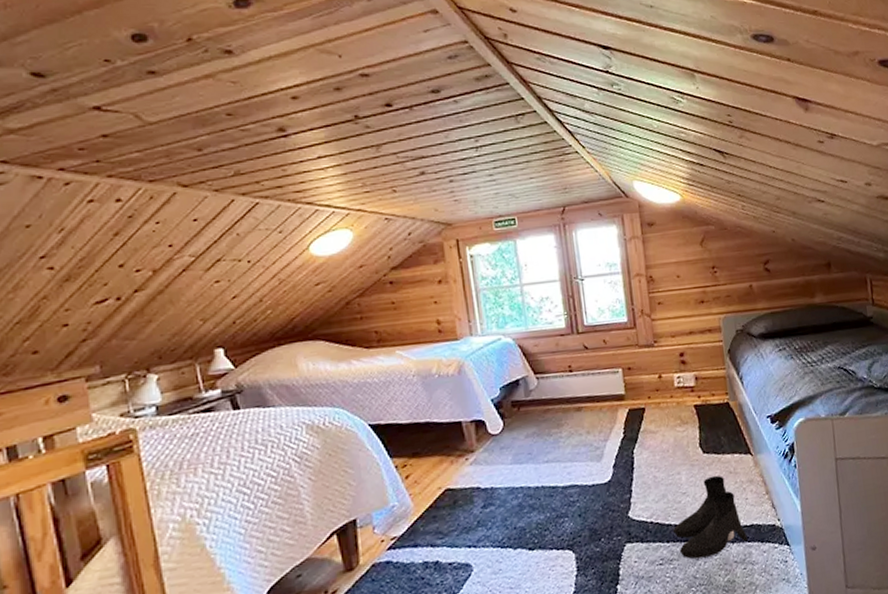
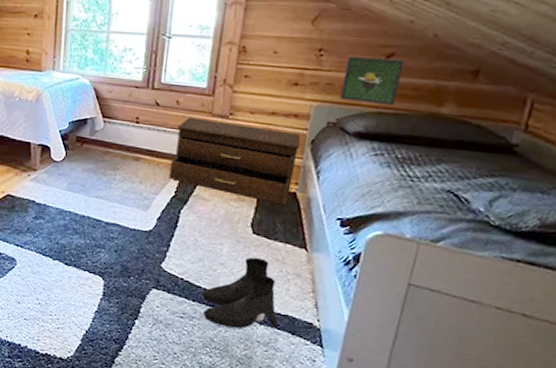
drawer: none [610,346,725,422] -> present [169,117,301,206]
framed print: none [736,265,781,308] -> present [340,57,405,106]

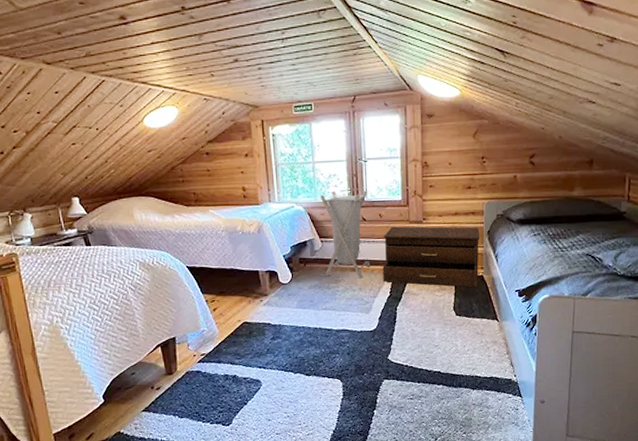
laundry hamper: none [103,66,167,170] -> present [320,190,371,278]
boots: present [202,257,278,329] -> none [424,334,486,398]
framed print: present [340,57,405,106] -> none [503,159,543,196]

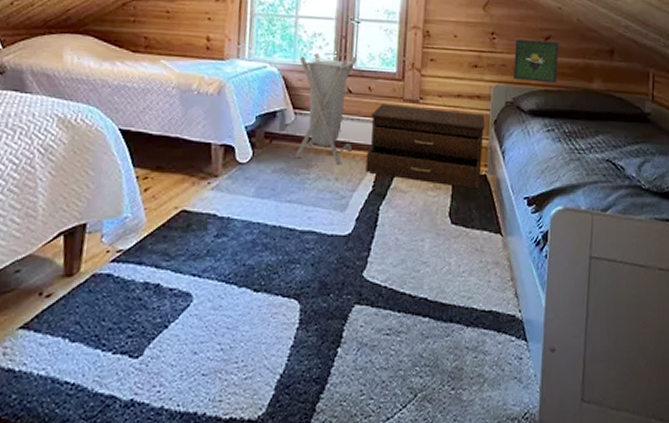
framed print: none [503,159,543,196] -> present [513,39,559,84]

